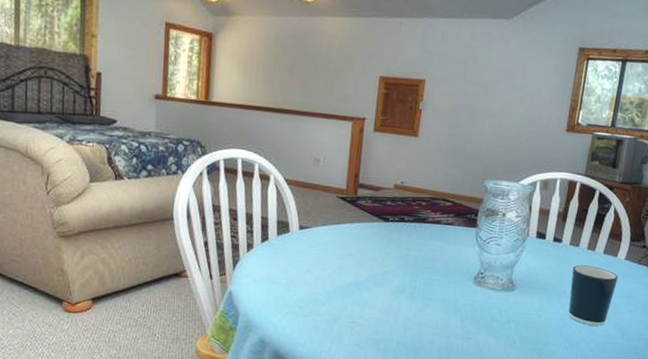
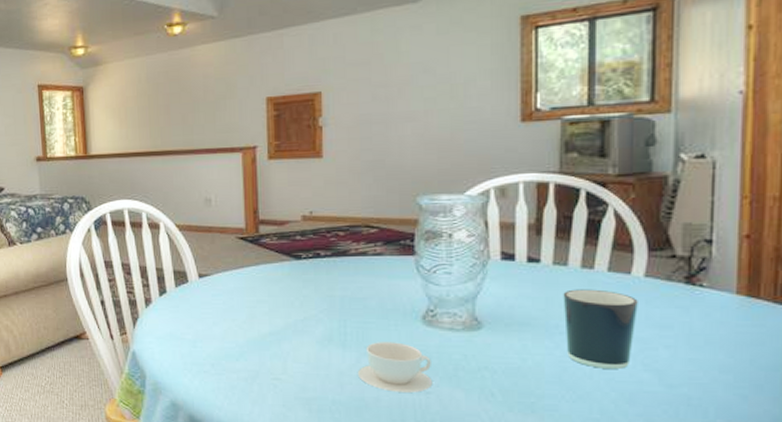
teacup: none [419,295,476,338] -> present [357,342,433,393]

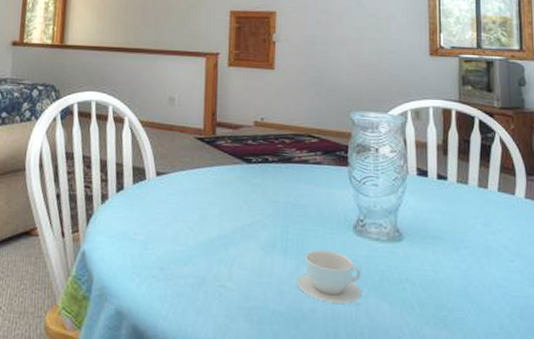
mug: present [563,289,638,369] -> none [465,206,522,284]

